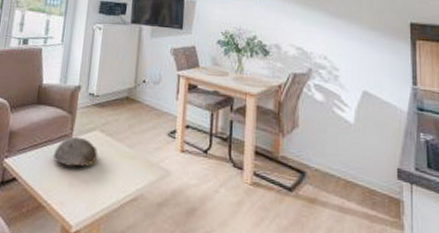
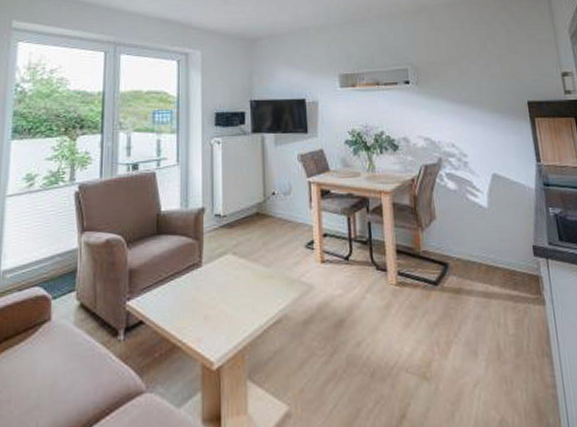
decorative bowl: present [53,136,98,166] -> none [183,264,233,298]

